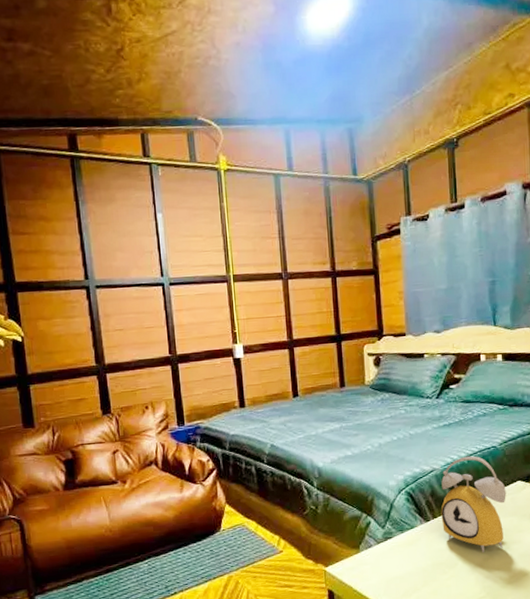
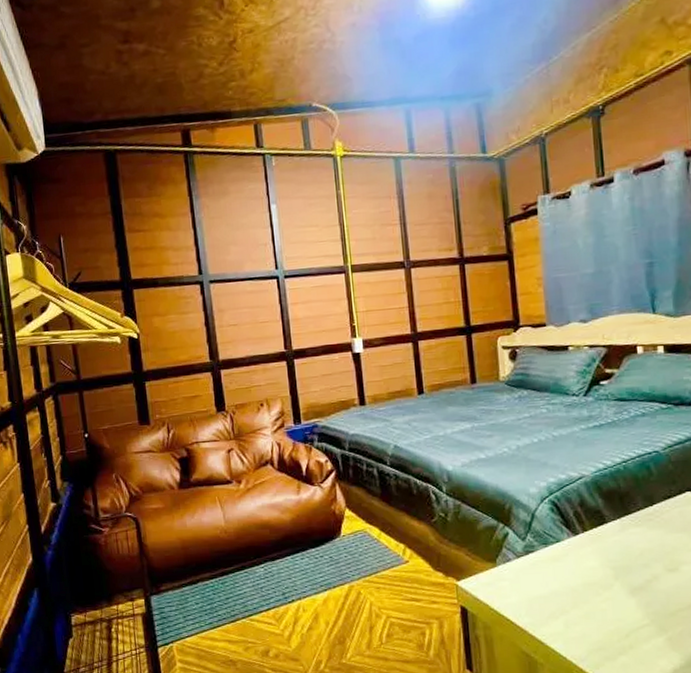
alarm clock: present [441,456,506,552] -> none [592,461,673,573]

